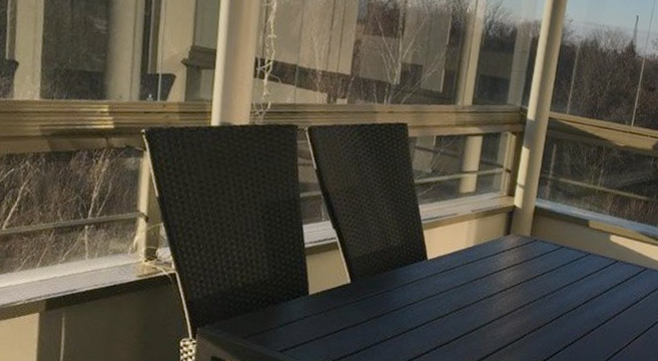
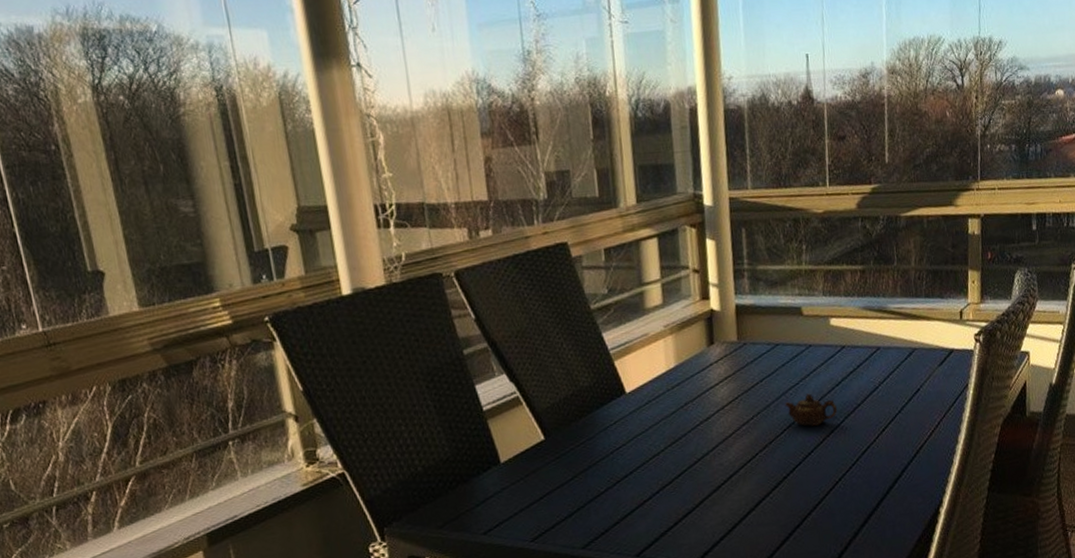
teapot: none [558,293,601,322] -> present [785,393,837,426]

